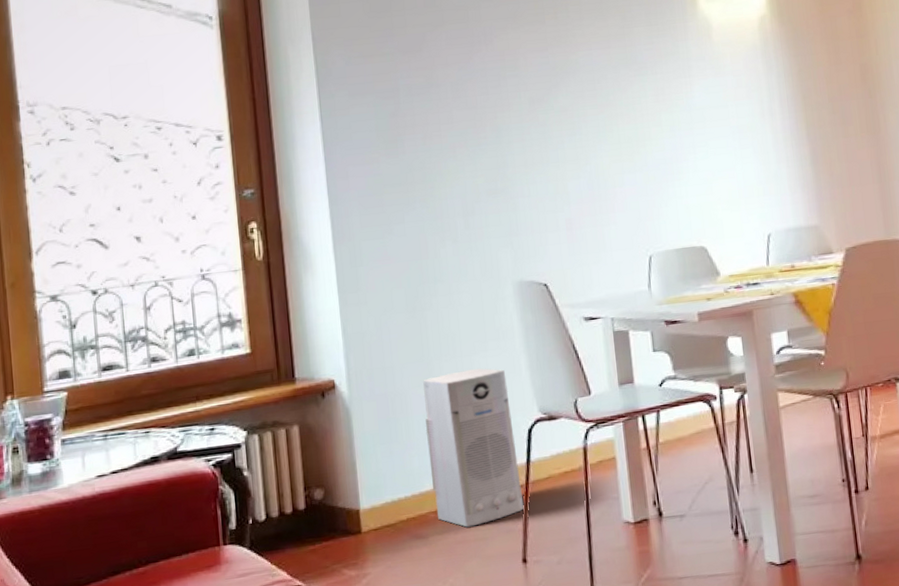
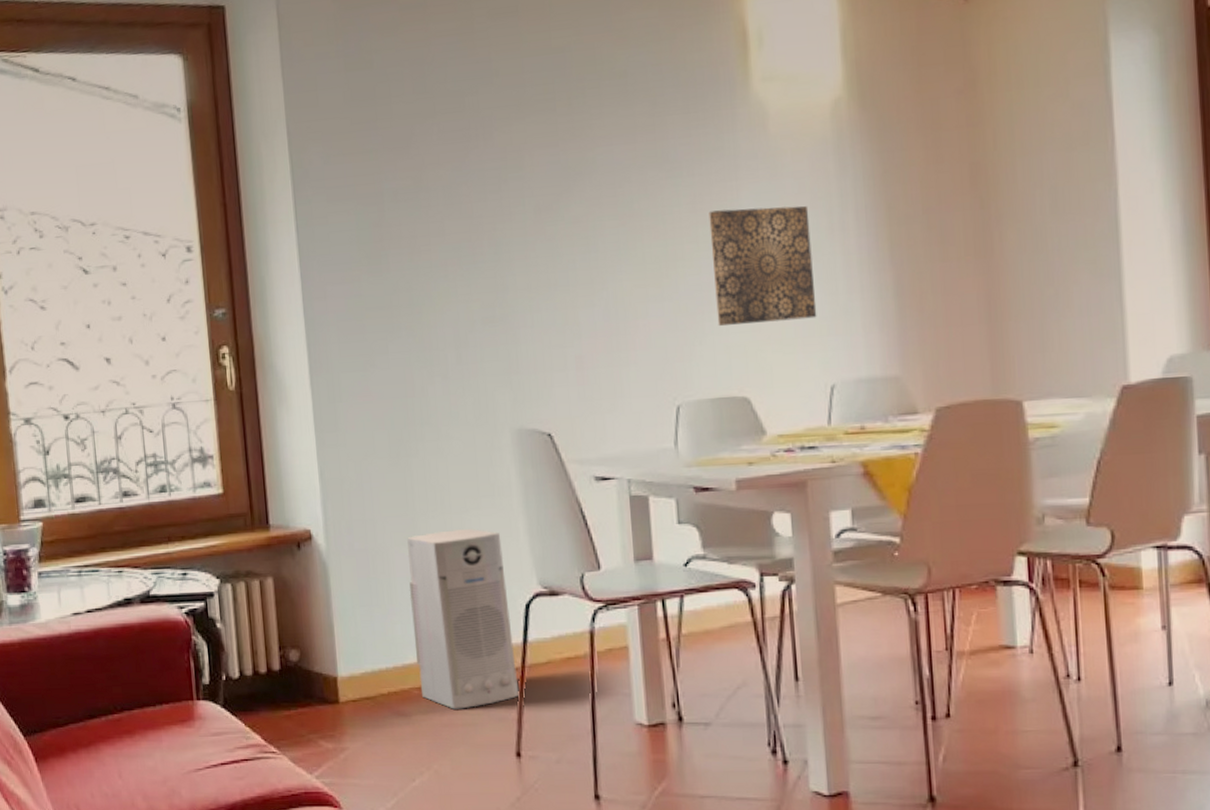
wall art: none [669,96,755,191] -> present [708,205,817,326]

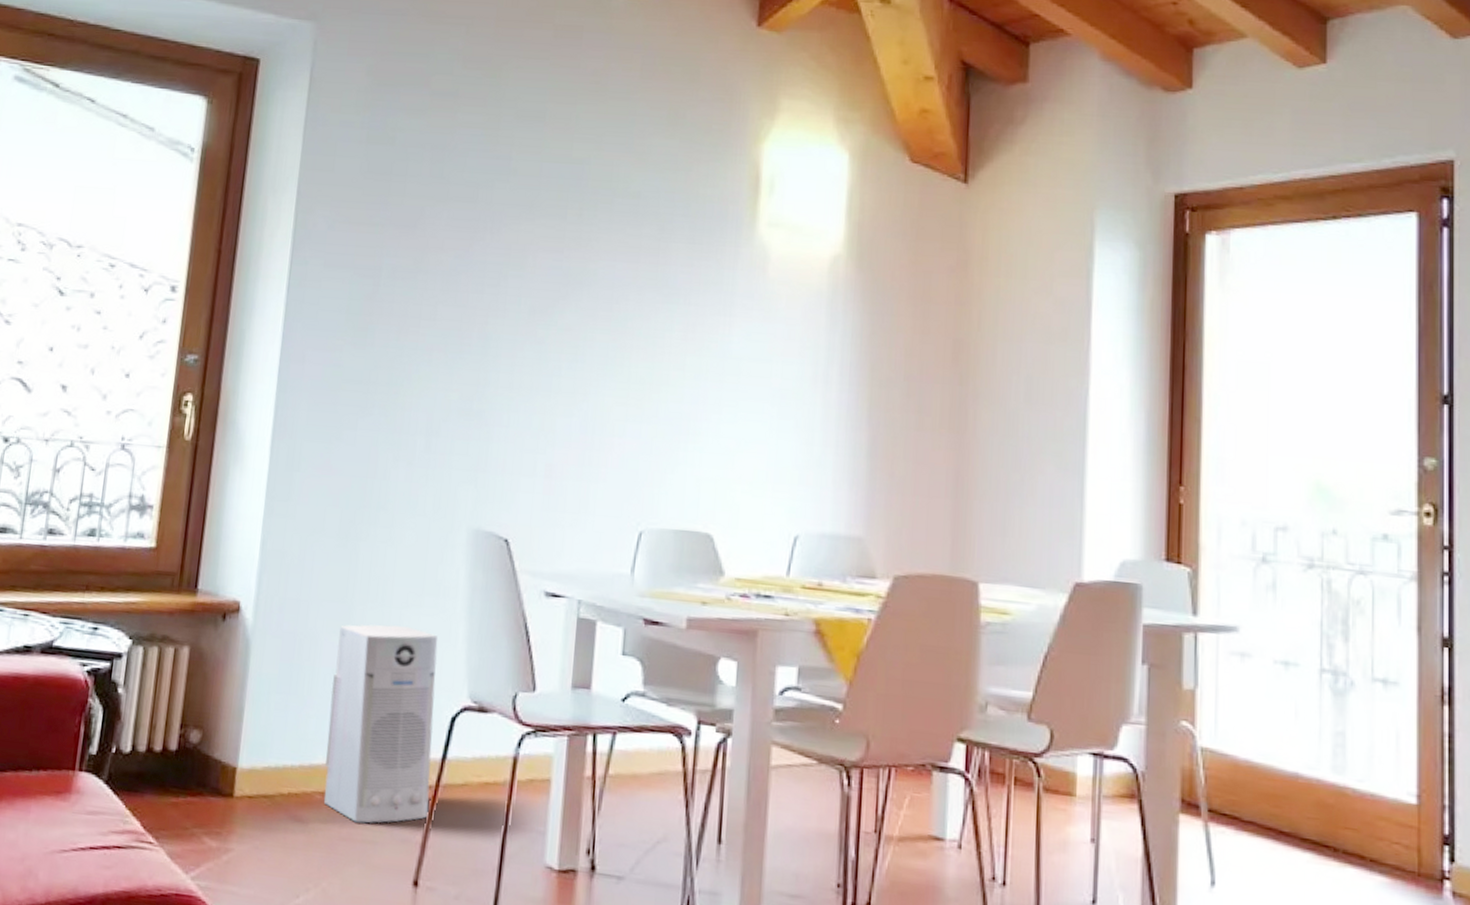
wall art: present [708,205,817,326] -> none [692,342,796,465]

